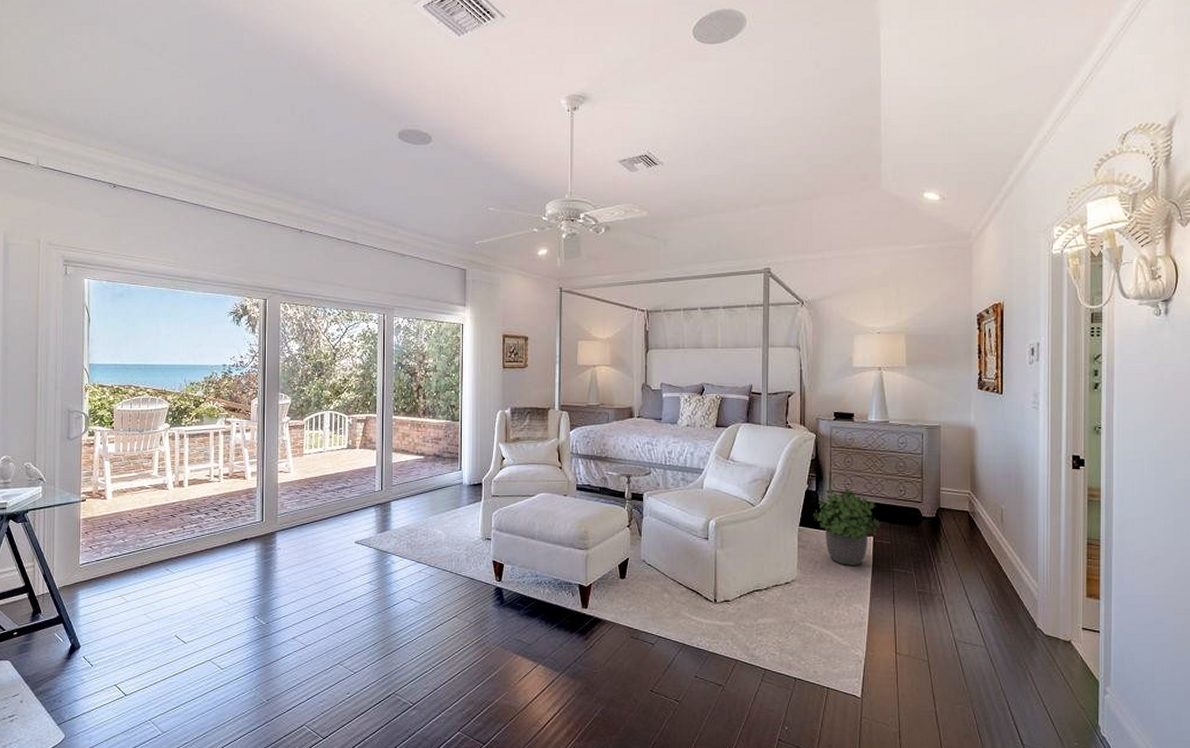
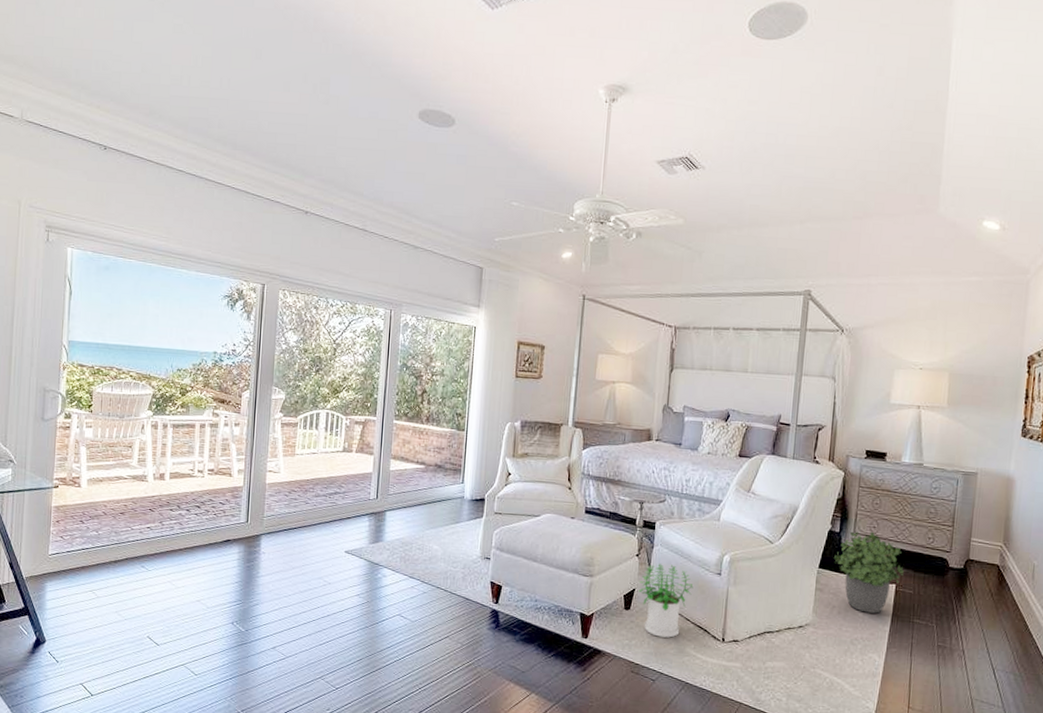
potted plant: none [631,533,683,602] -> present [638,564,694,638]

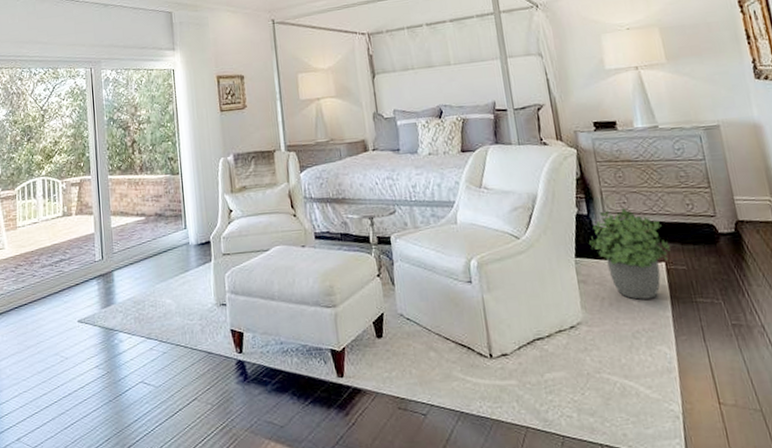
potted plant: present [638,564,694,638] -> none [385,280,446,364]

